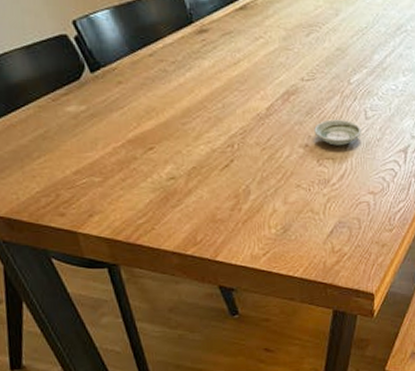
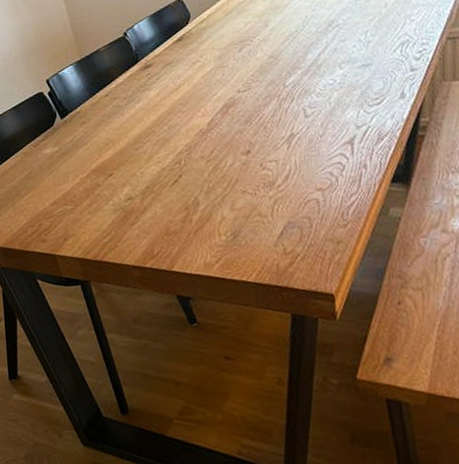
saucer: present [314,119,362,146] -> none [254,121,303,148]

